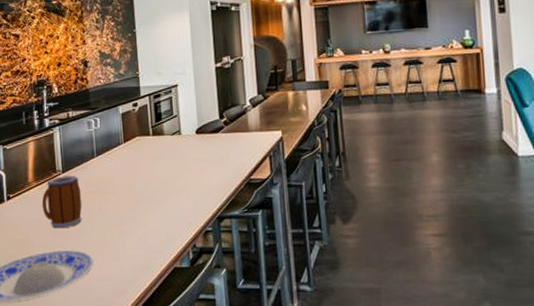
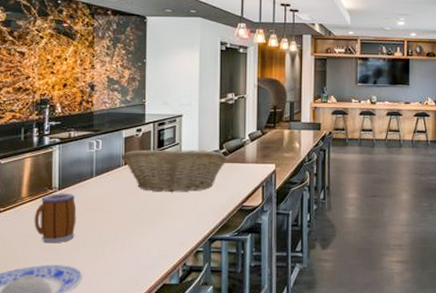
fruit basket: none [119,120,229,169] -> present [121,149,227,193]

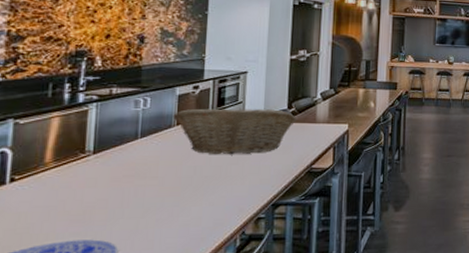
mug: present [34,193,77,244] -> none [59,157,115,216]

